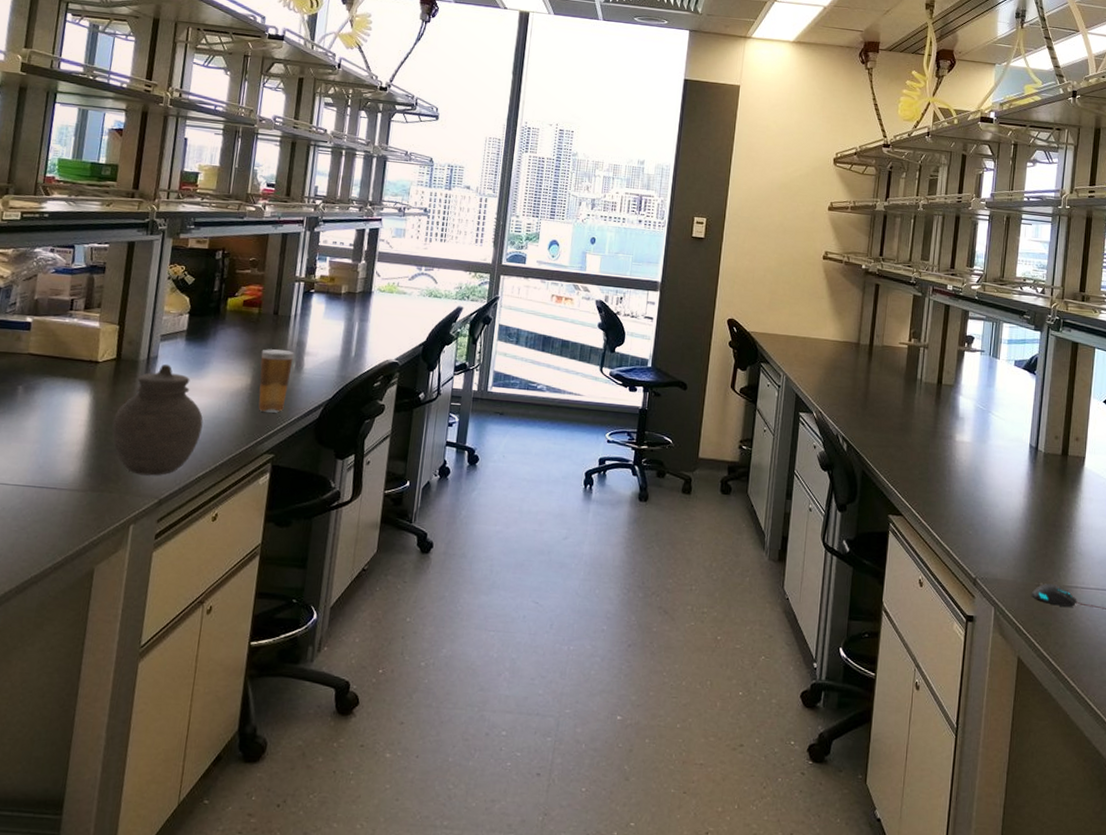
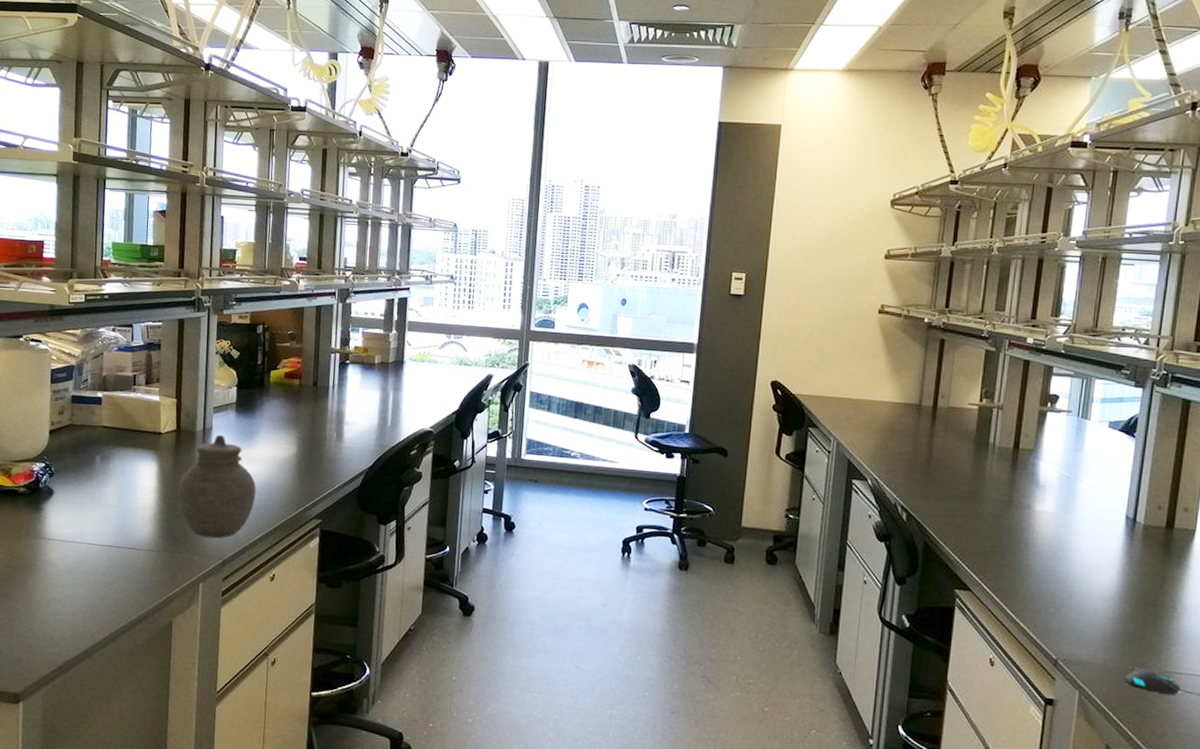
beverage cup: present [258,349,294,413] -> none [304,419,334,480]

